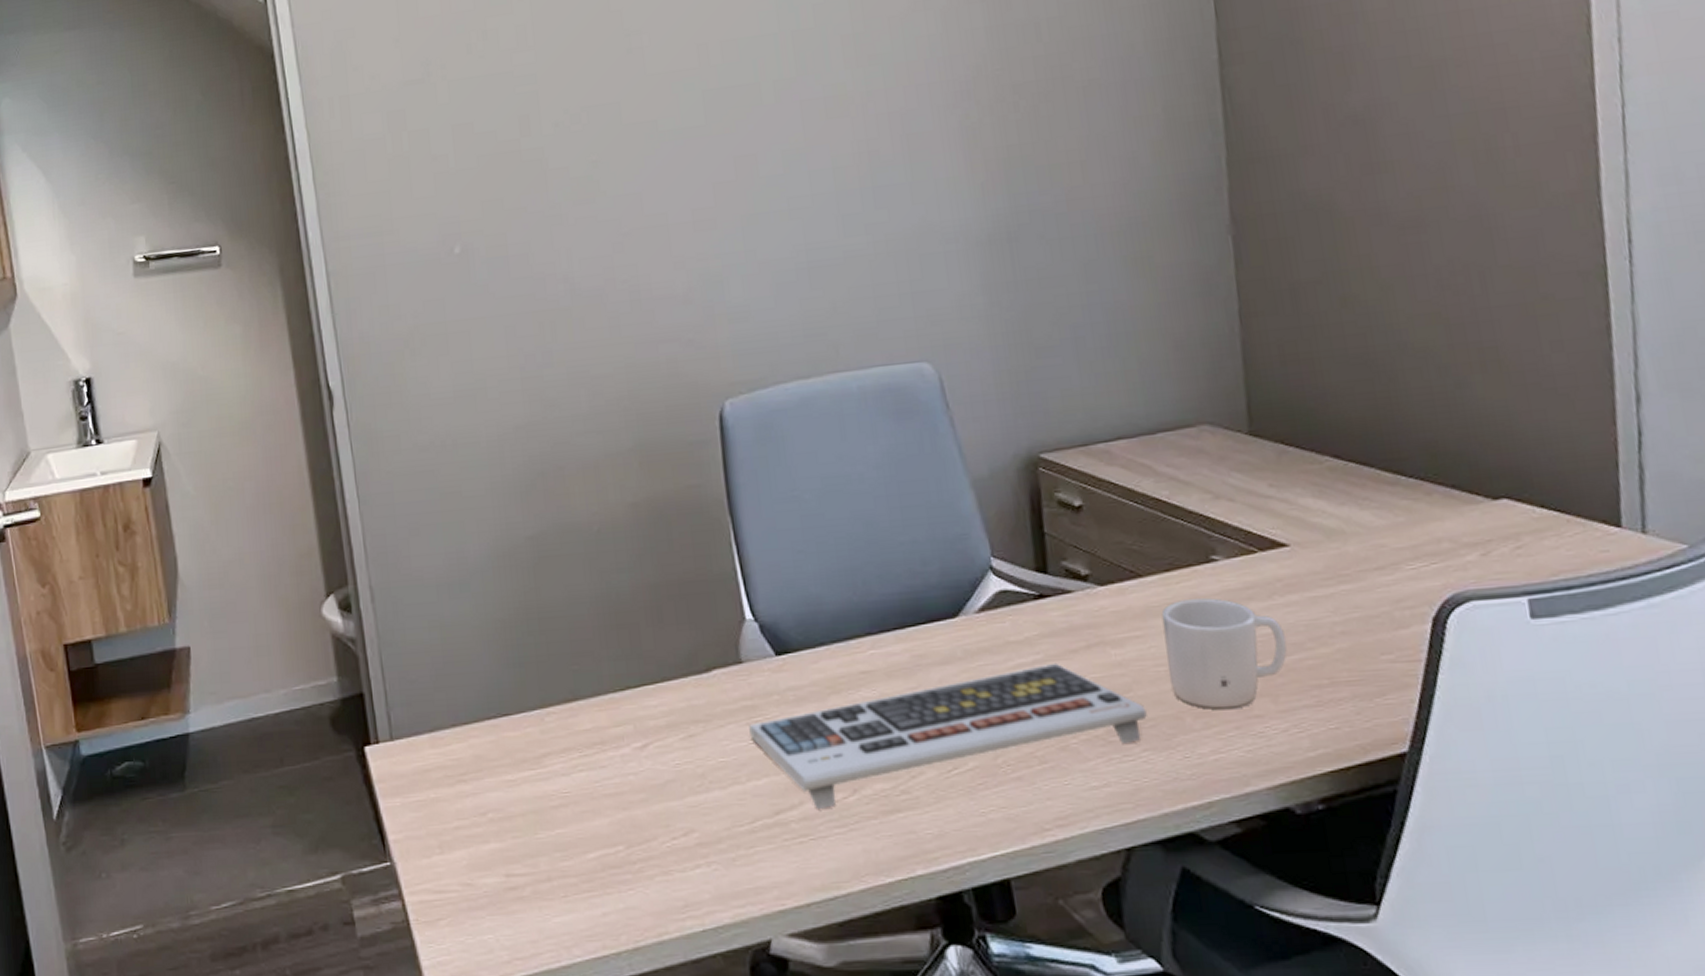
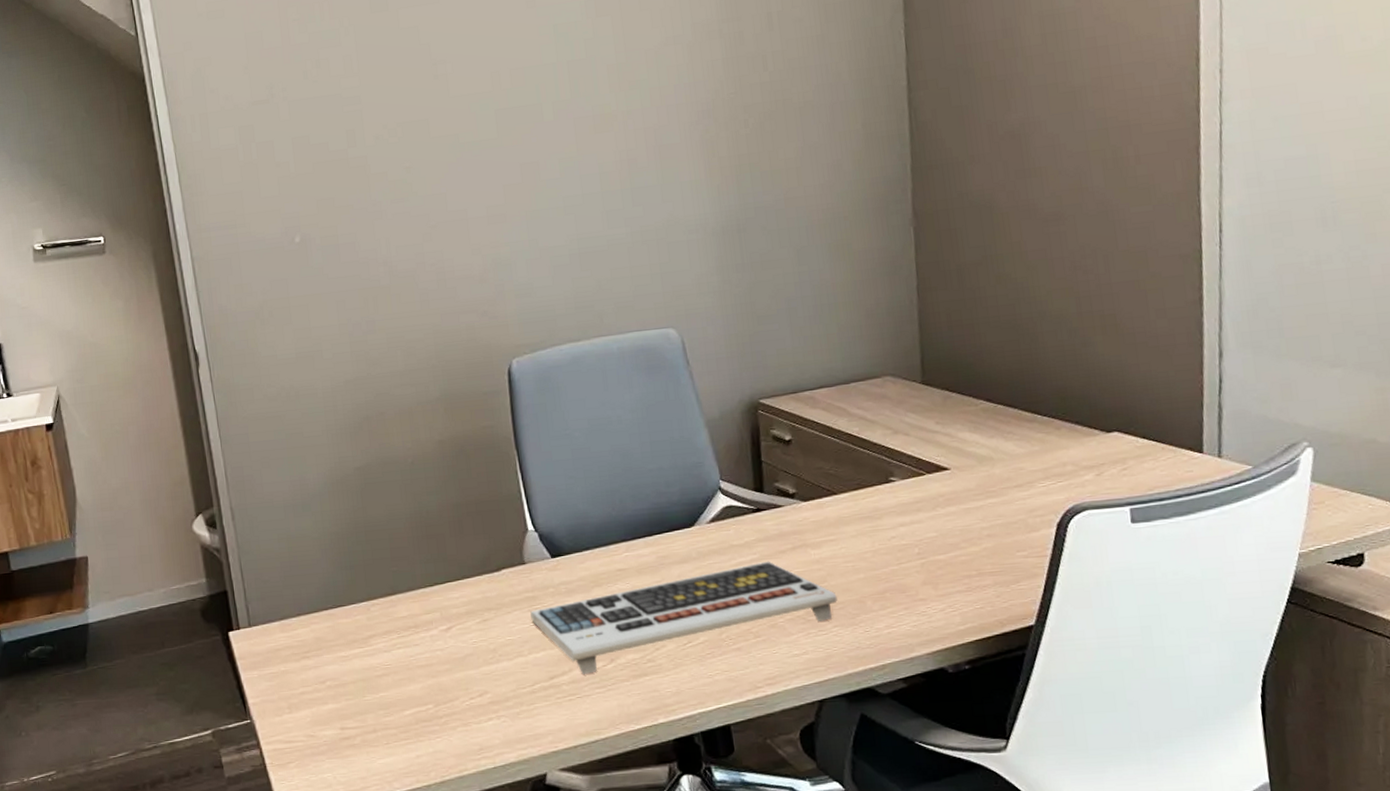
mug: present [1161,598,1287,710] -> none [850,510,946,596]

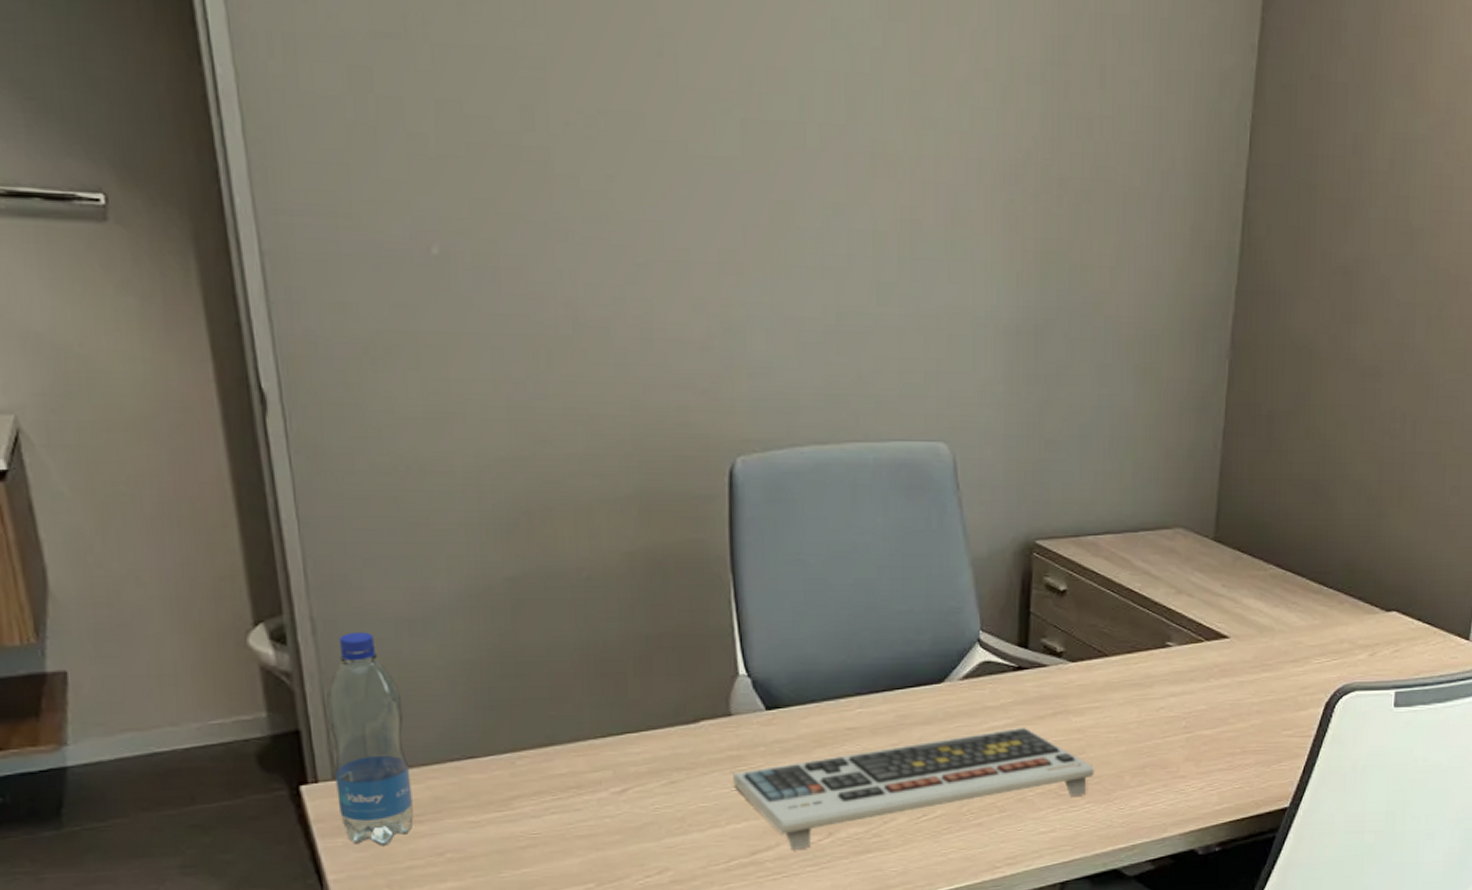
bottle: none [242,515,303,677] -> present [326,632,414,846]

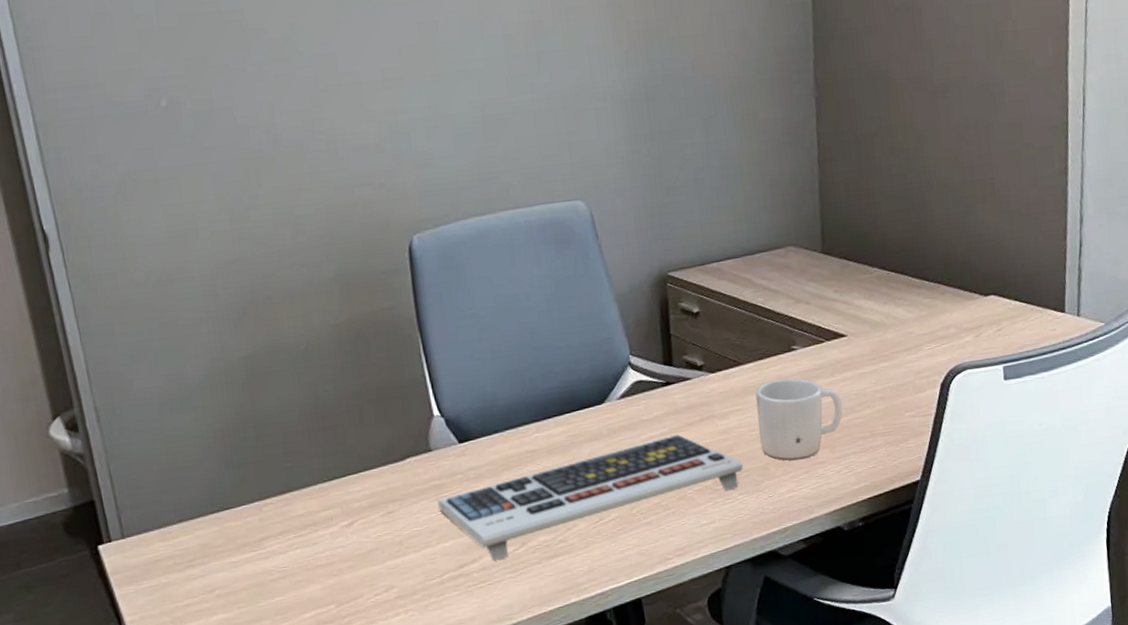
bottle: present [326,632,414,846] -> none [111,414,187,590]
mug: none [1117,678,1215,771] -> present [755,378,843,461]

